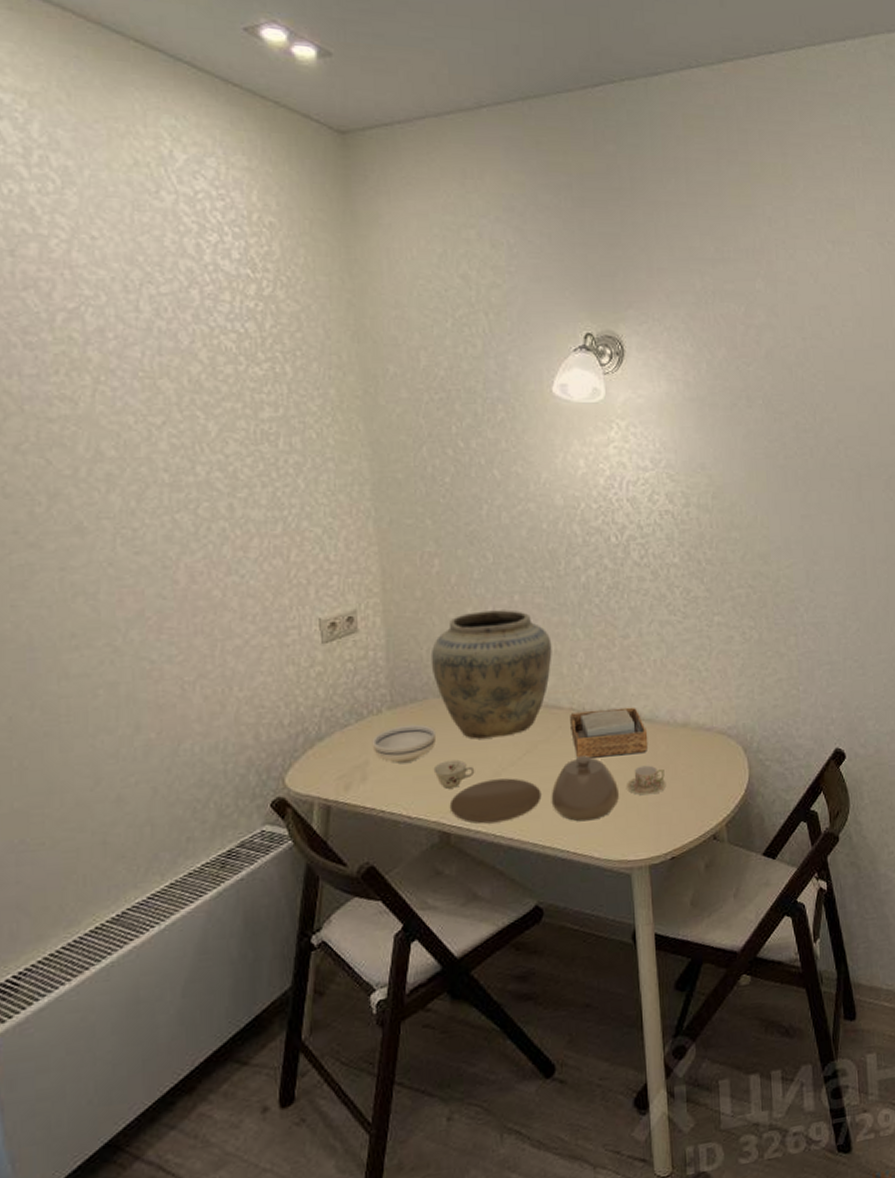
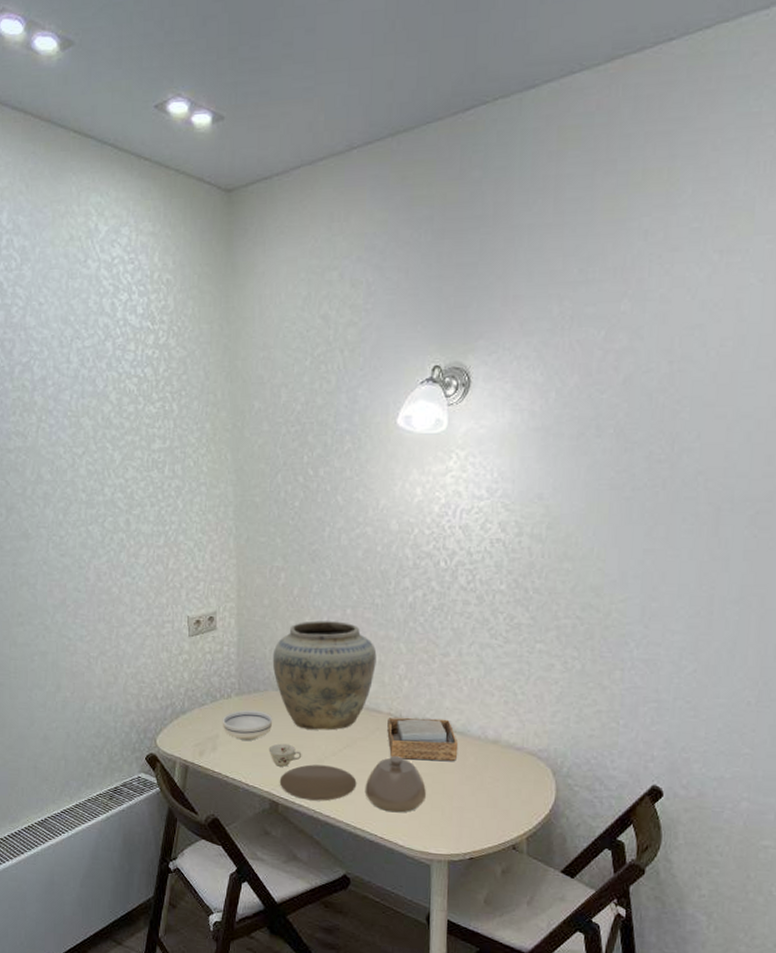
teacup: present [627,765,666,796] -> none [434,772,472,800]

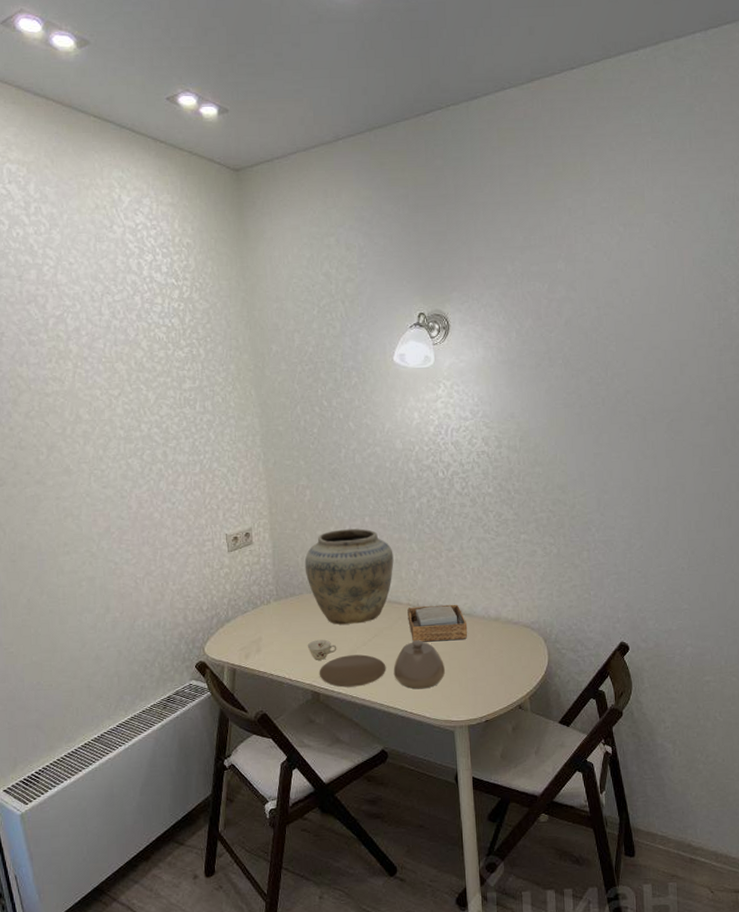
bowl: present [222,709,273,741] -> none [263,612,309,640]

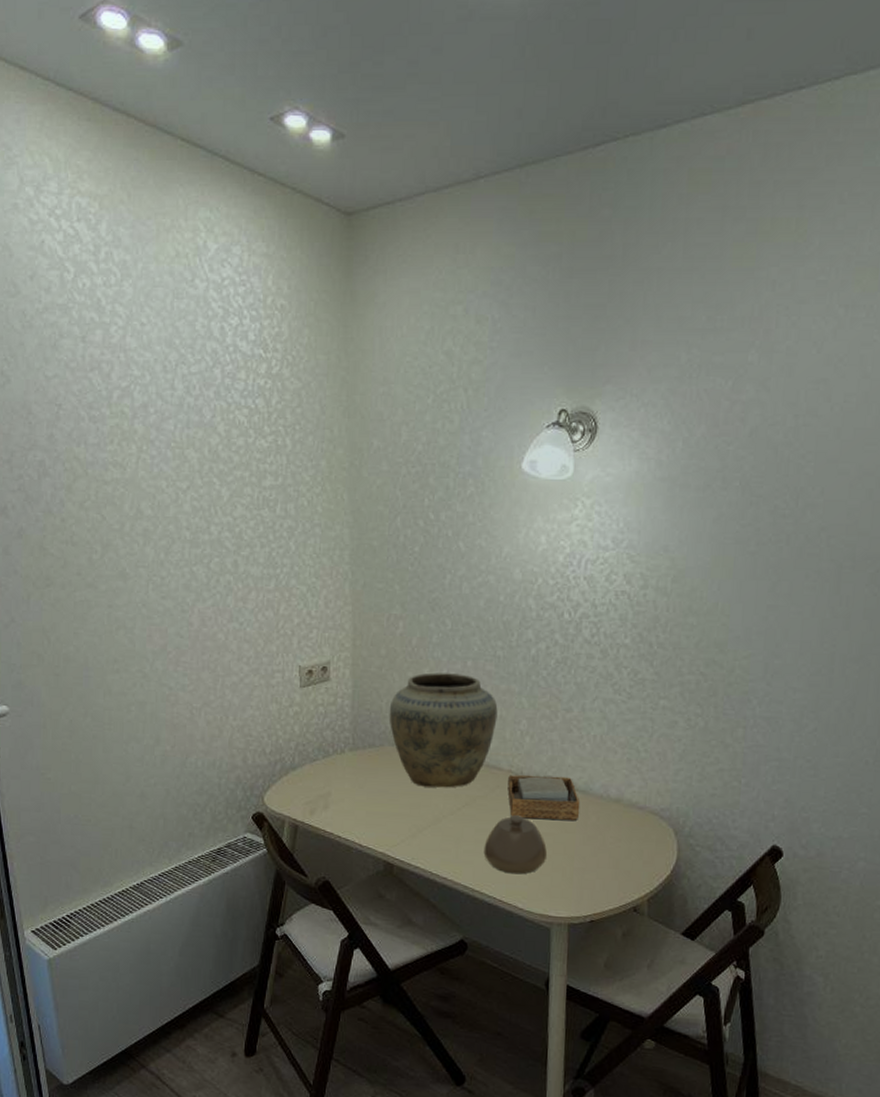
teacup: present [307,639,337,660] -> none [383,801,419,826]
plate: present [319,654,386,688] -> none [394,824,476,863]

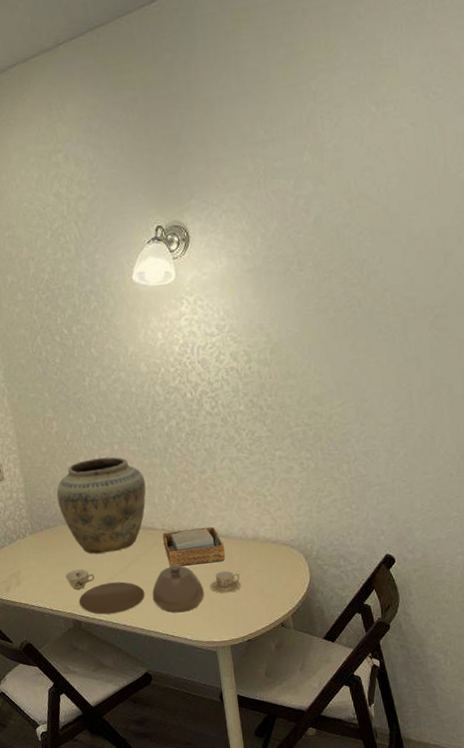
teacup: none [383,801,419,826] -> present [65,569,95,590]
plate: none [394,824,476,863] -> present [78,581,145,615]
teacup: none [555,832,593,861] -> present [210,570,242,594]

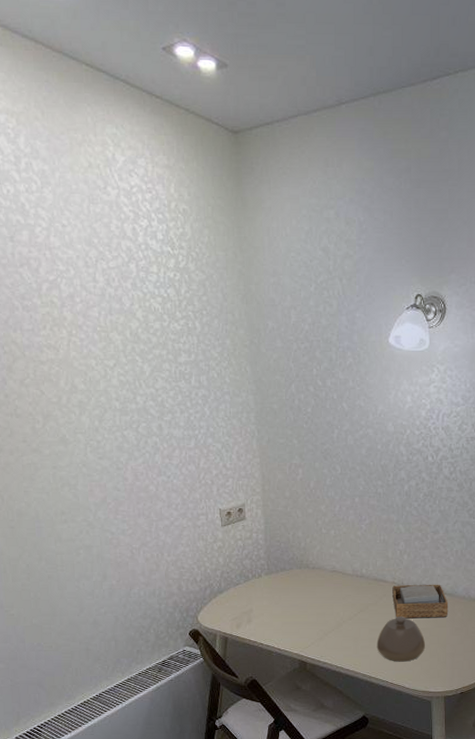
vase: present [56,457,146,554] -> none [295,508,381,599]
teacup: present [65,569,95,590] -> none [296,613,324,632]
plate: present [78,581,145,615] -> none [306,628,370,658]
teacup: present [210,570,242,594] -> none [431,626,460,648]

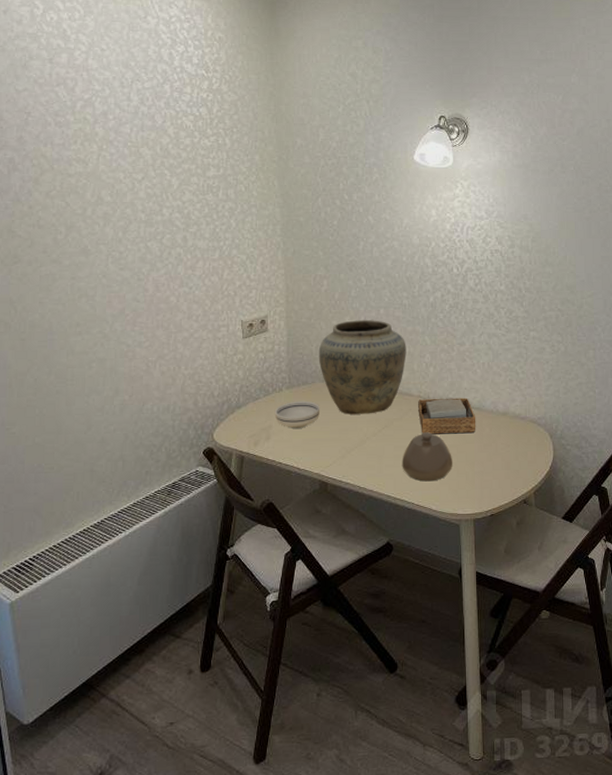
bowl: none [255,586,299,612] -> present [274,400,321,428]
vase: none [295,508,381,599] -> present [318,320,407,415]

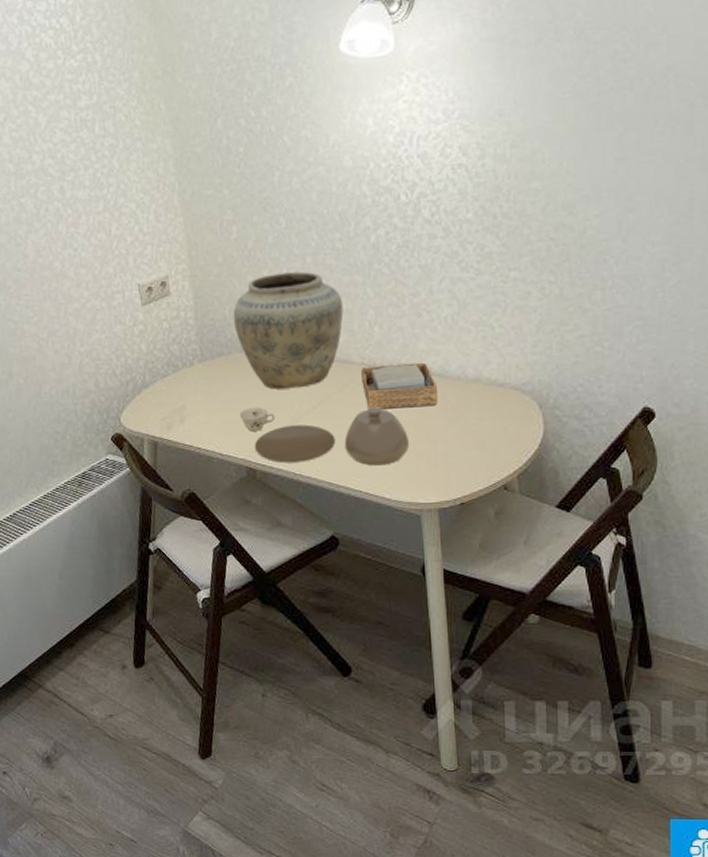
bowl: present [274,400,321,428] -> none [187,375,241,409]
teacup: none [317,429,347,450] -> present [239,407,275,432]
plate: none [327,445,395,478] -> present [254,424,336,463]

